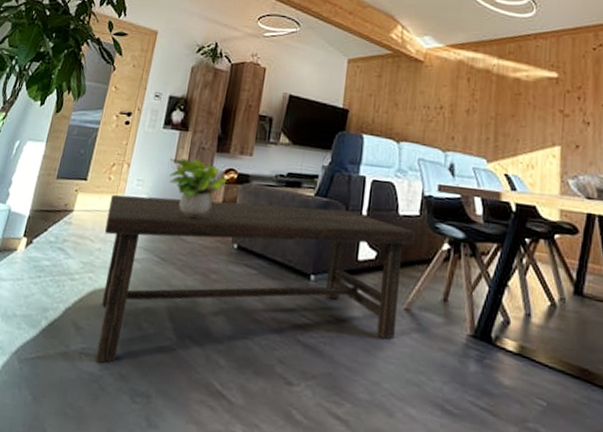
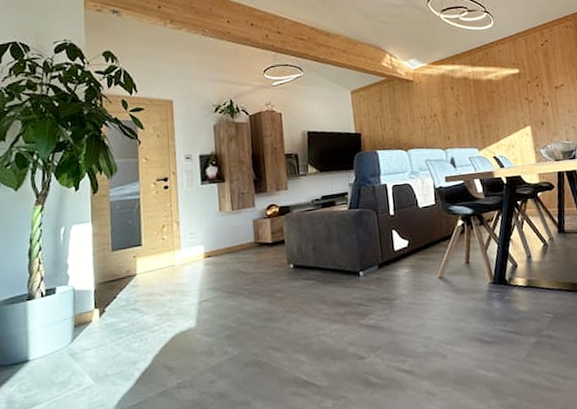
coffee table: present [95,194,415,363] -> none [168,214,436,390]
potted plant: present [169,158,227,219] -> none [214,203,271,254]

